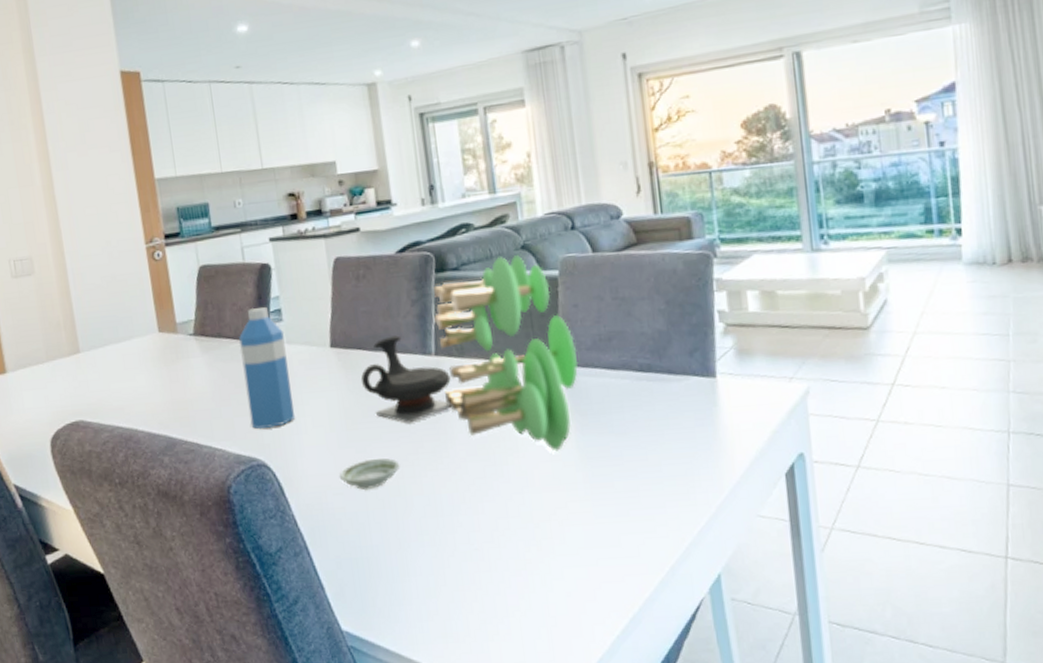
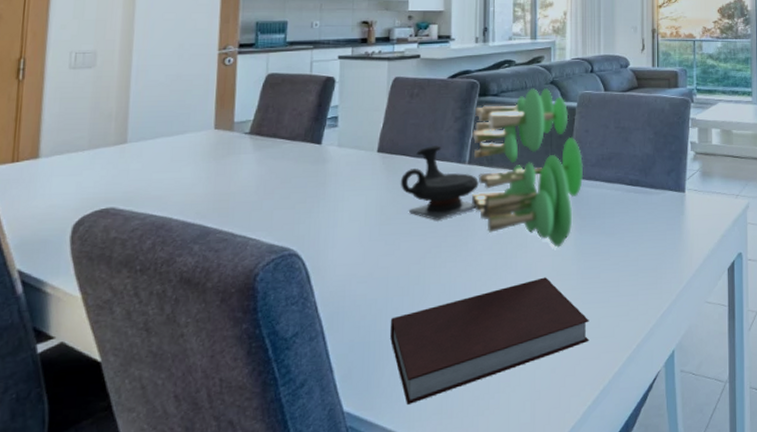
water bottle: present [238,307,296,430] -> none [289,114,338,222]
saucer: present [340,457,400,491] -> none [366,250,423,279]
notebook: none [376,486,609,626] -> present [390,277,589,404]

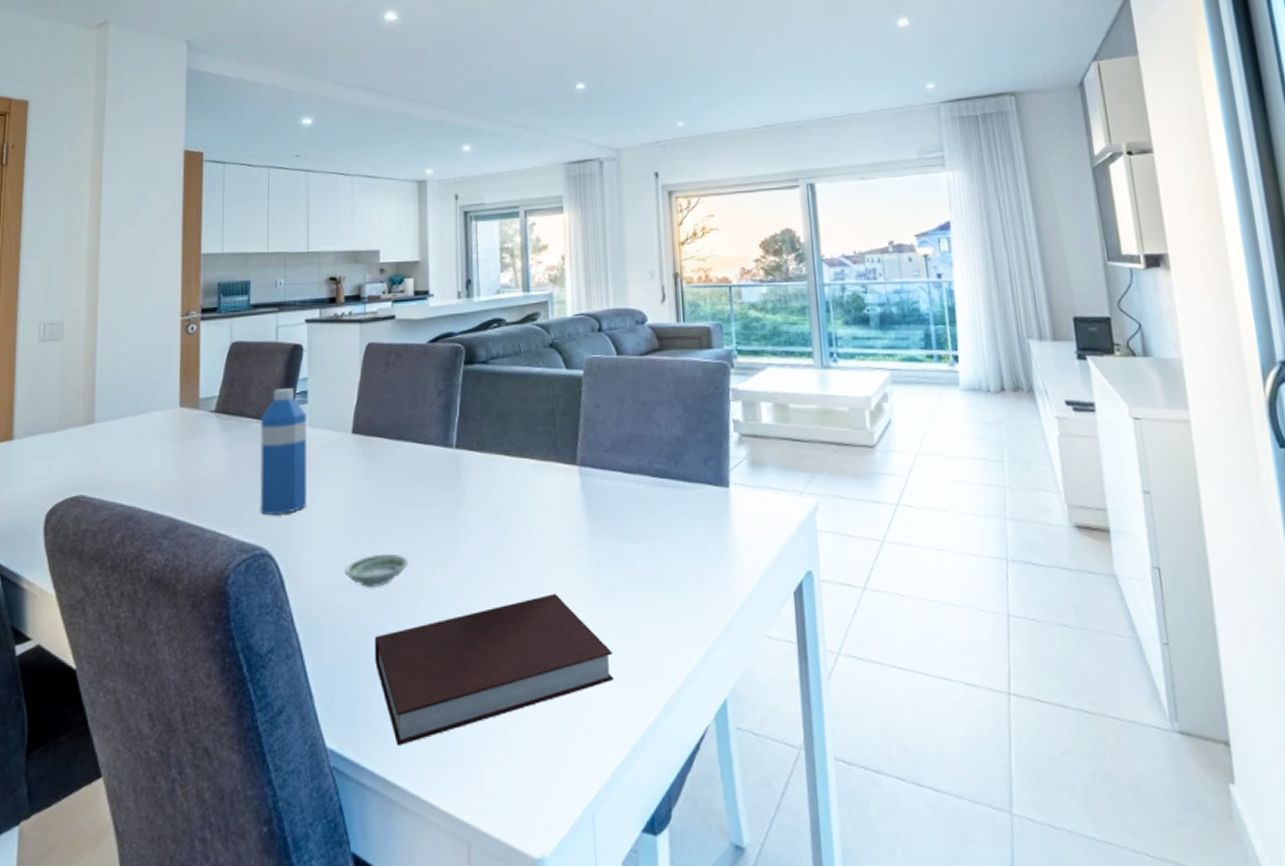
water bottle: none [289,114,338,222] -> present [260,388,308,516]
saucer: none [366,250,423,279] -> present [345,553,409,588]
teapot: present [400,145,479,220] -> none [378,425,469,518]
plant: present [472,88,584,248] -> none [459,353,597,556]

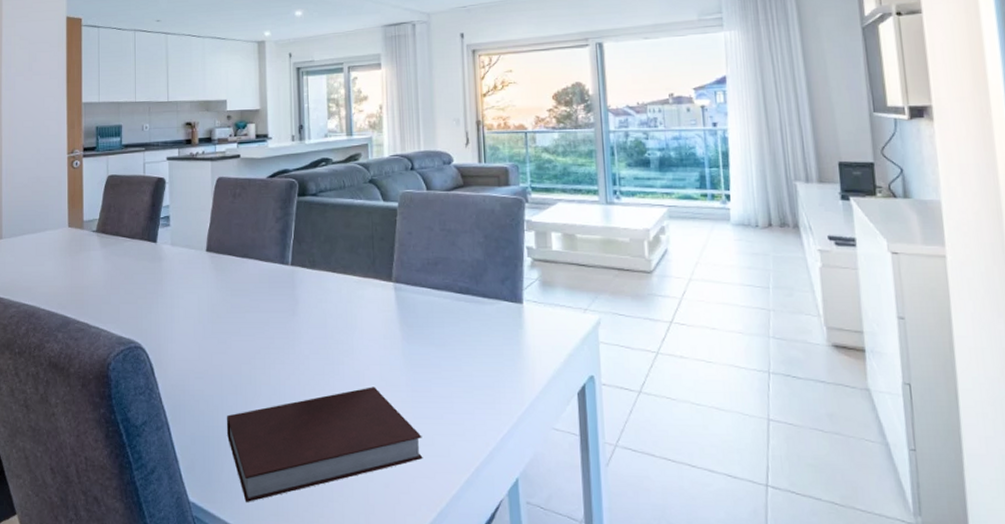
water bottle: present [260,388,308,516] -> none [132,214,171,316]
saucer: present [345,553,409,588] -> none [202,349,253,377]

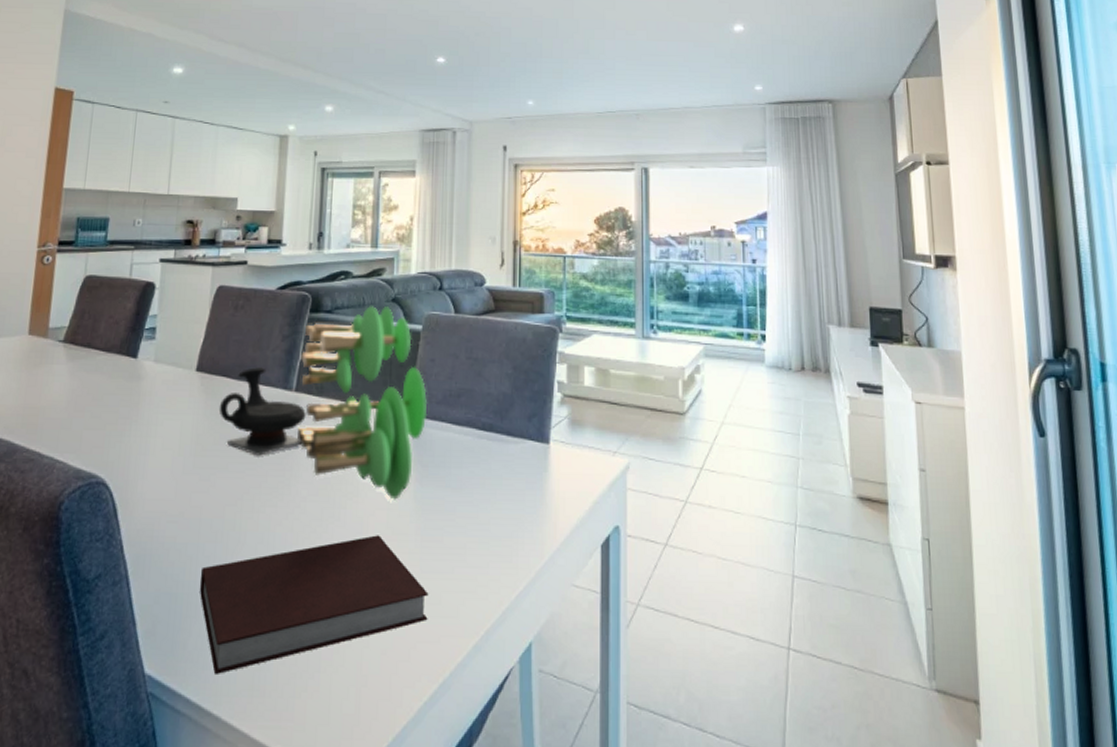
teapot: none [228,246,302,321] -> present [219,367,306,456]
plant: none [293,187,409,357] -> present [297,306,428,500]

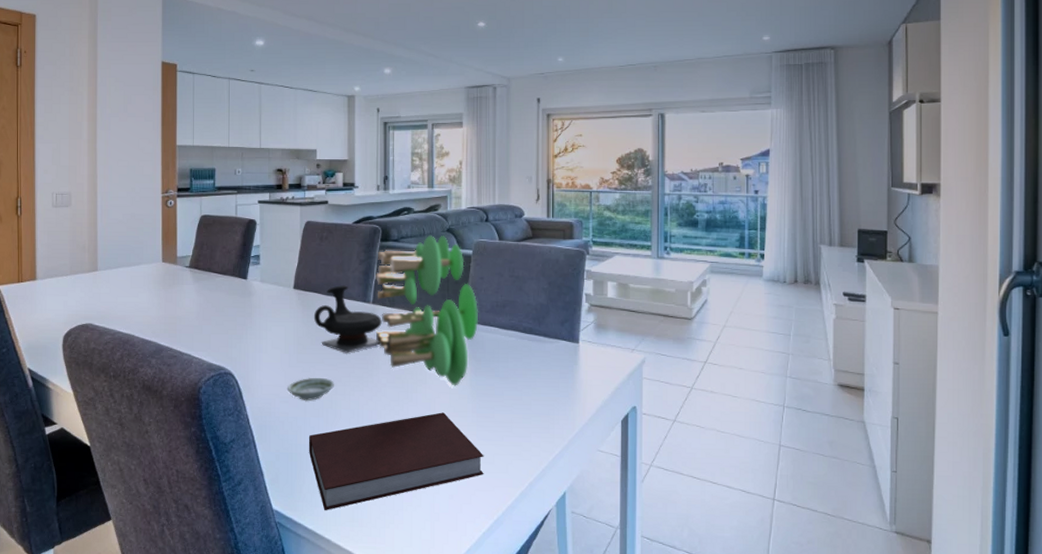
saucer: none [178,488,241,521] -> present [288,377,335,401]

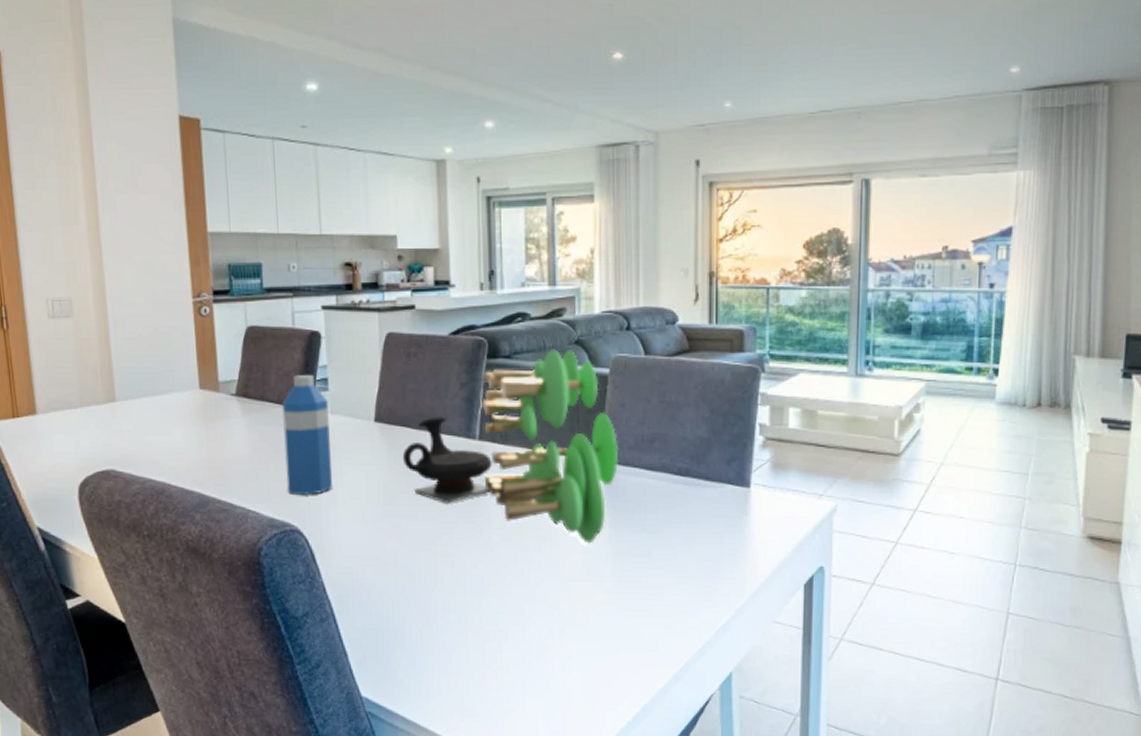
water bottle: none [223,252,260,346] -> present [281,375,333,496]
saucer: present [288,377,335,401] -> none [373,534,434,565]
notebook: present [309,412,484,510] -> none [403,576,628,697]

